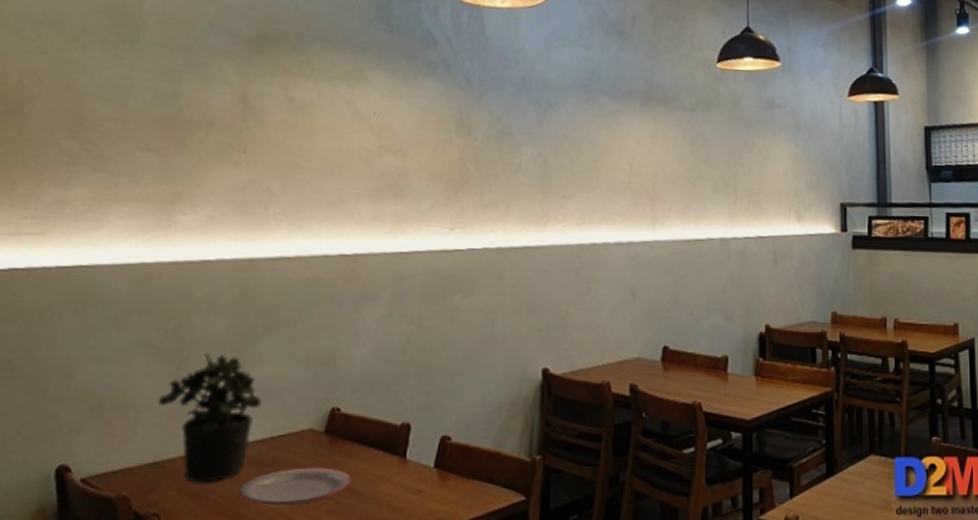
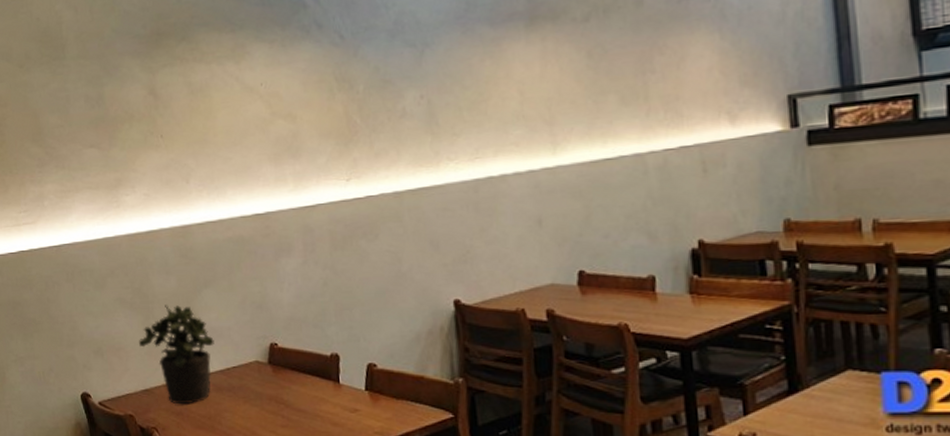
plate: present [237,467,352,507] -> none [210,391,297,423]

